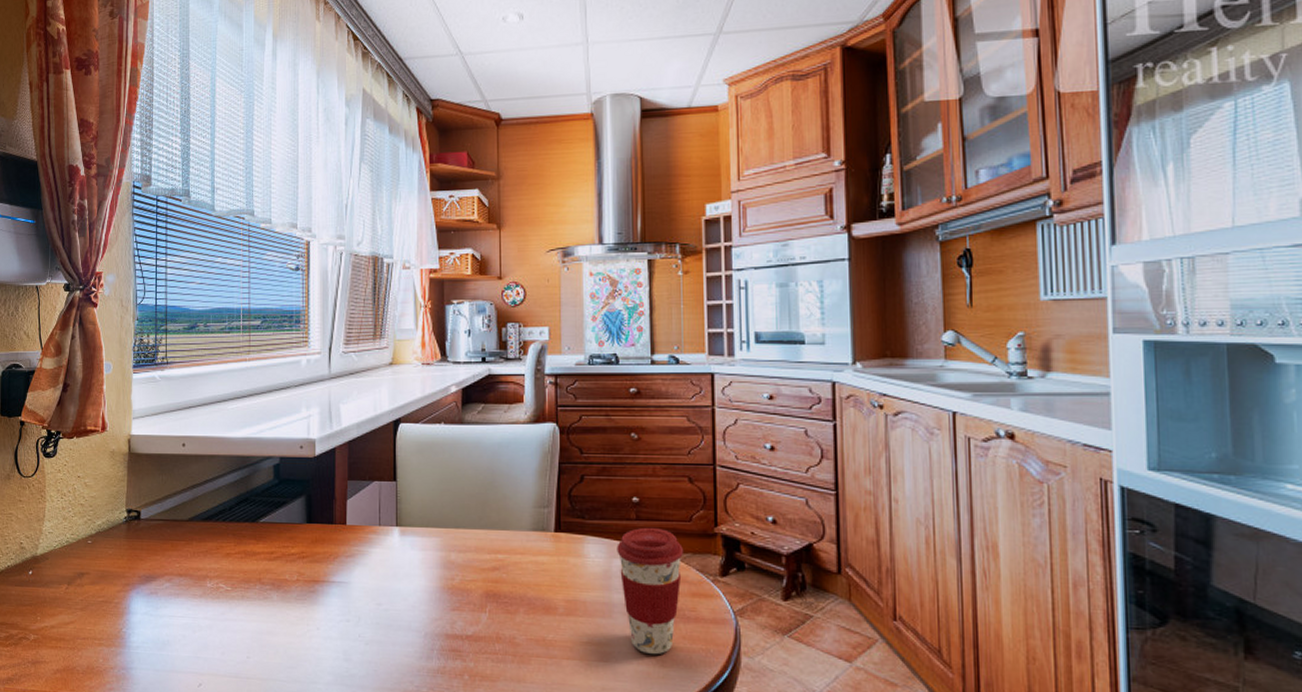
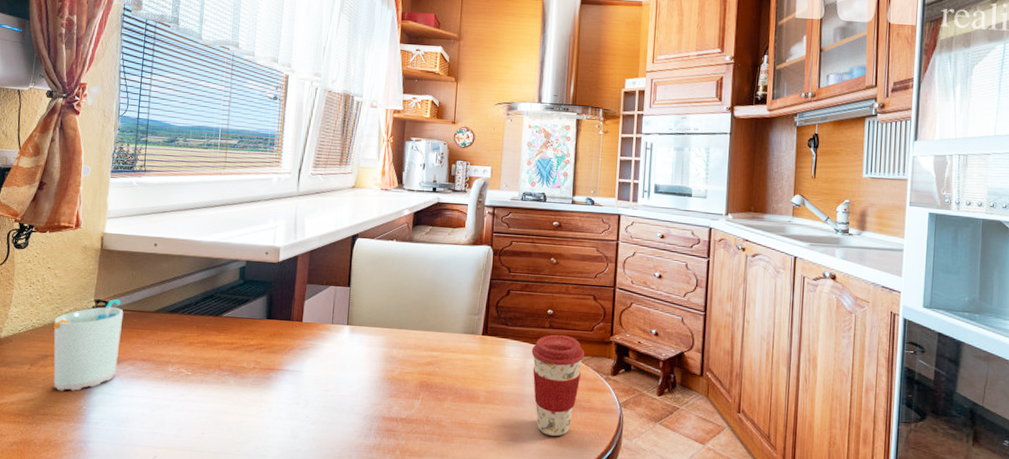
cup: none [87,508,157,613] -> present [53,299,124,391]

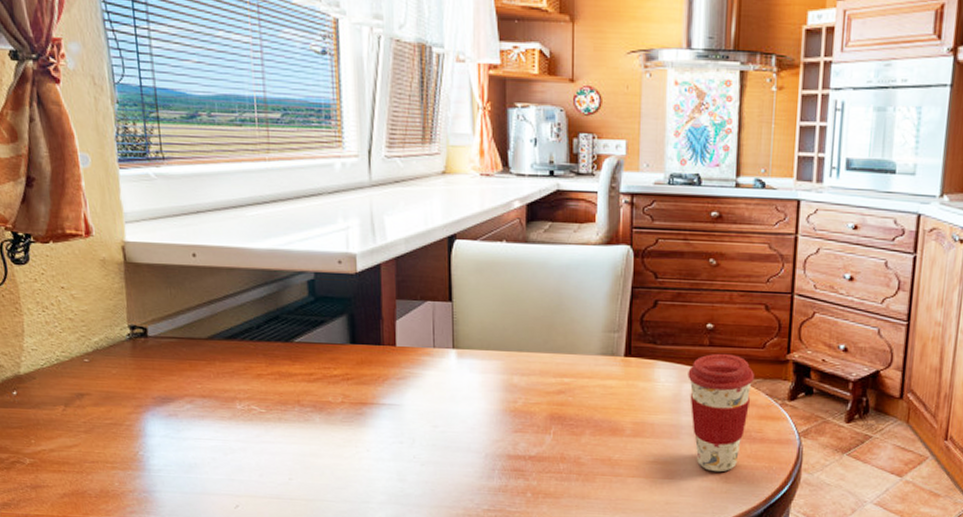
cup: present [53,299,124,391] -> none [82,325,172,435]

